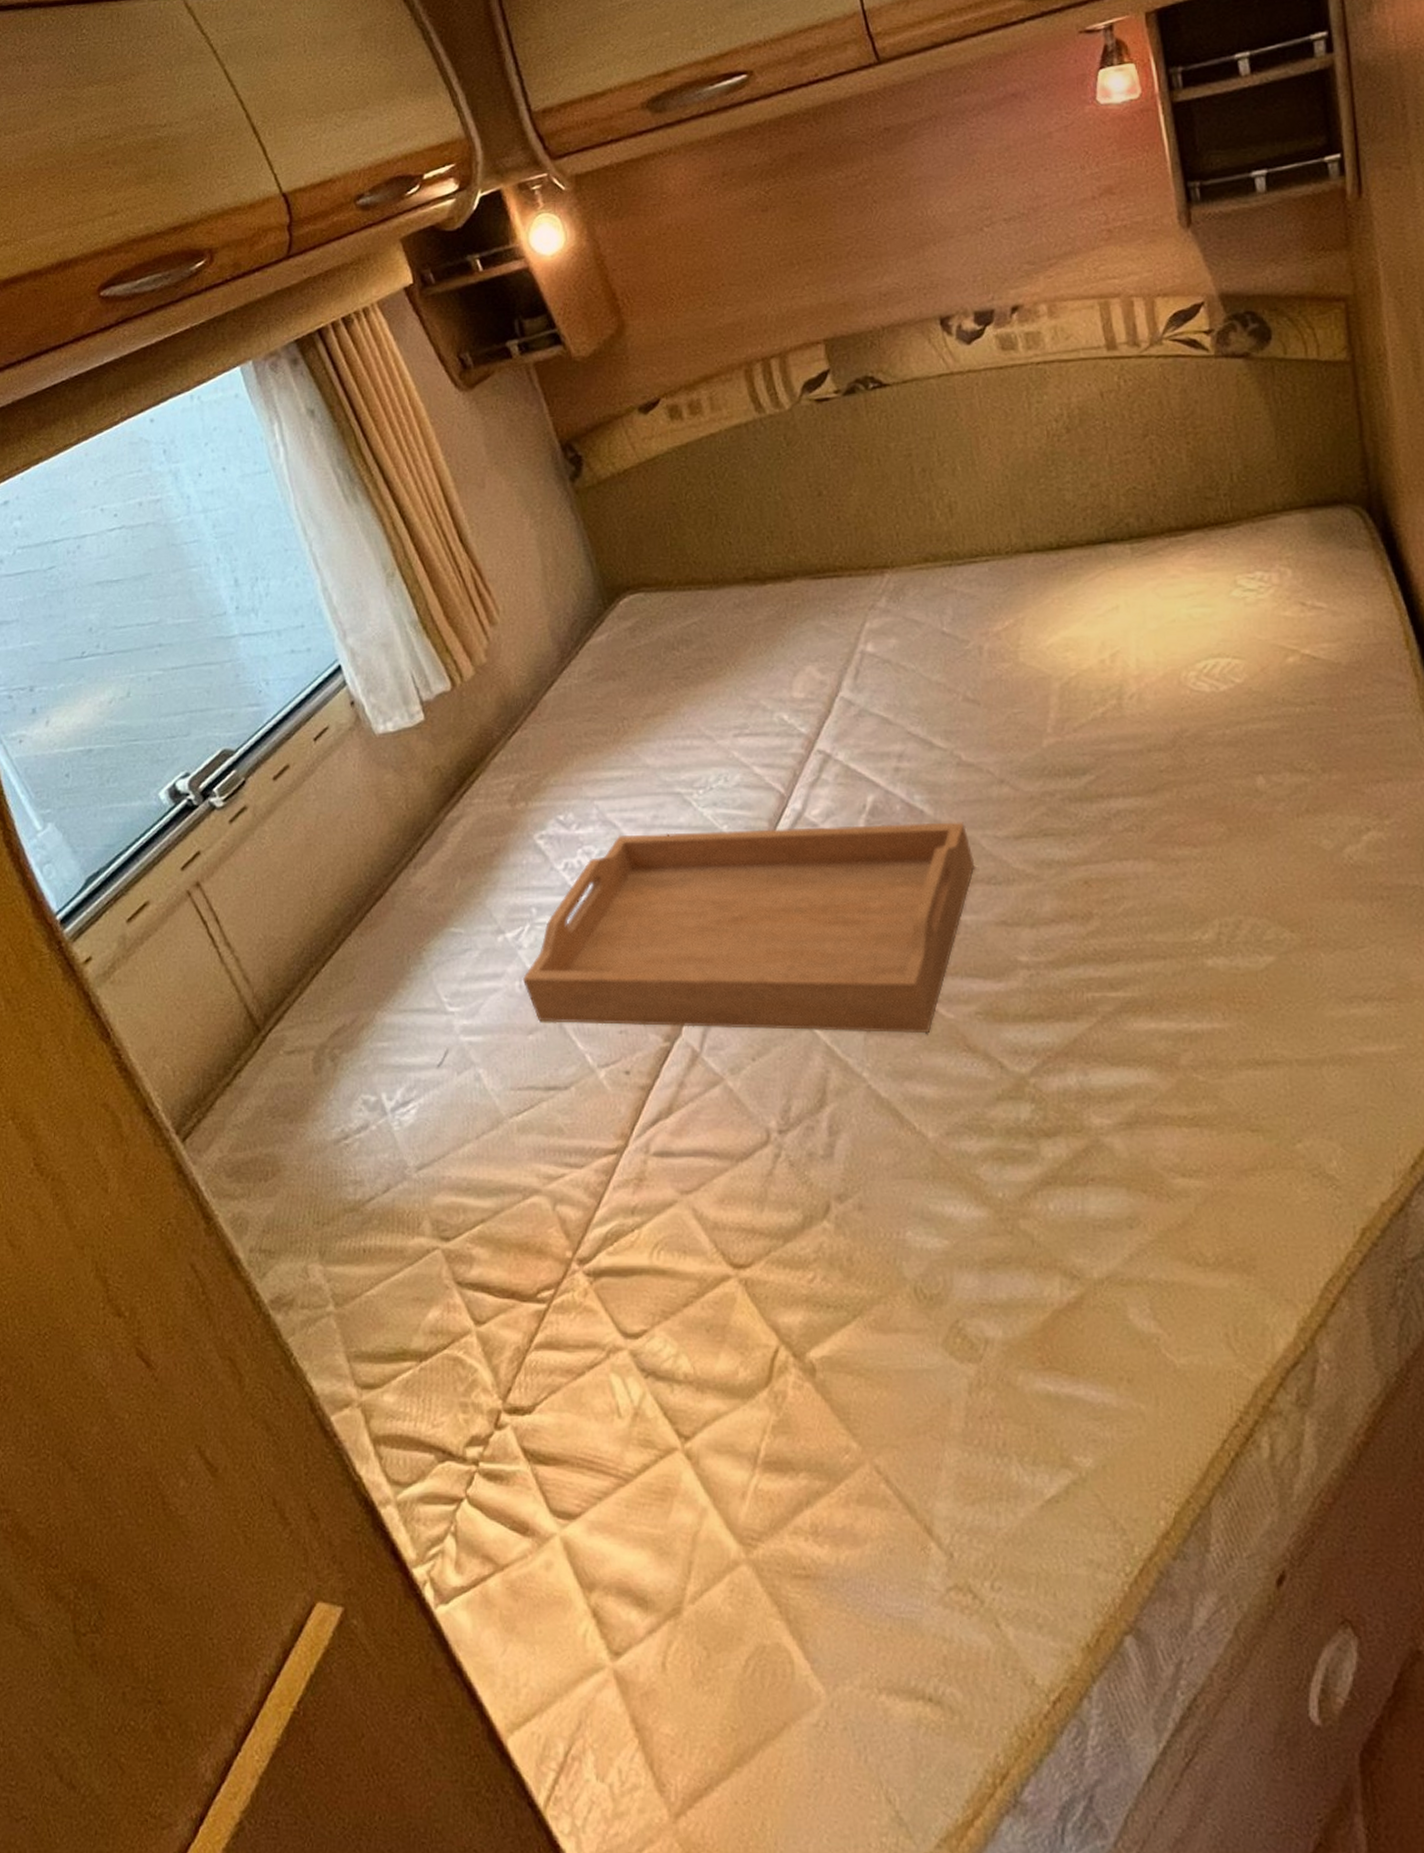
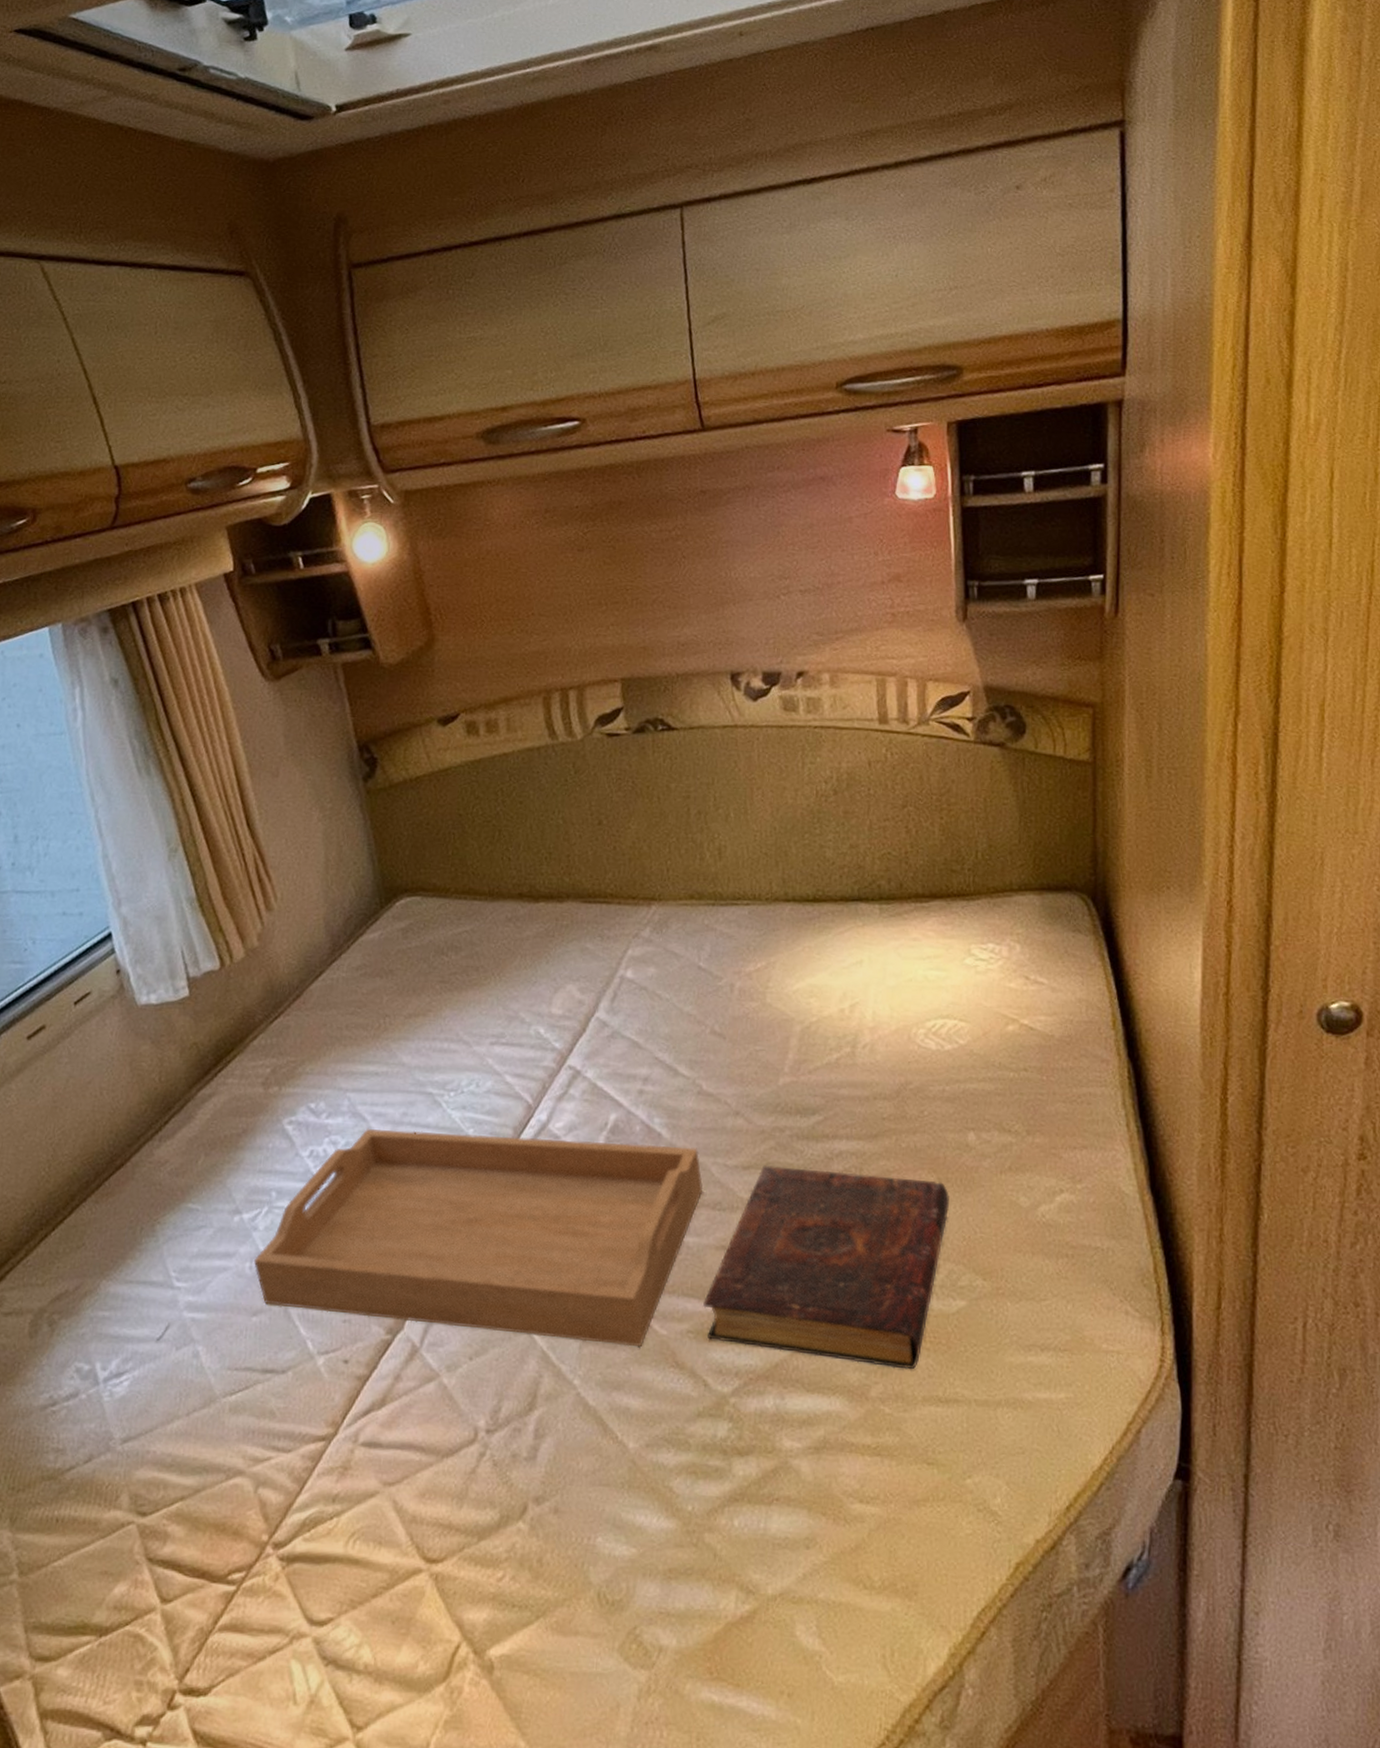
book: none [989,831,1244,1034] -> present [703,1165,949,1370]

